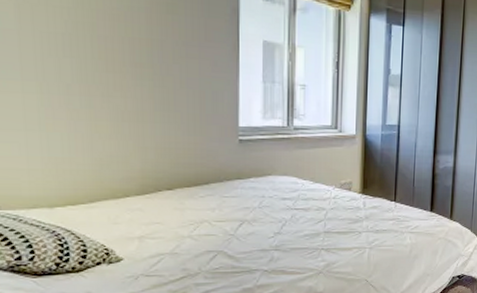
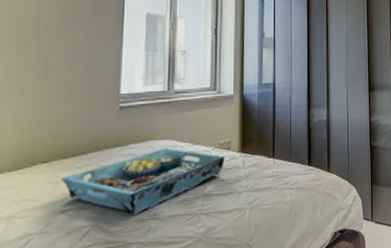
serving tray: none [186,184,345,244] -> present [61,148,225,215]

